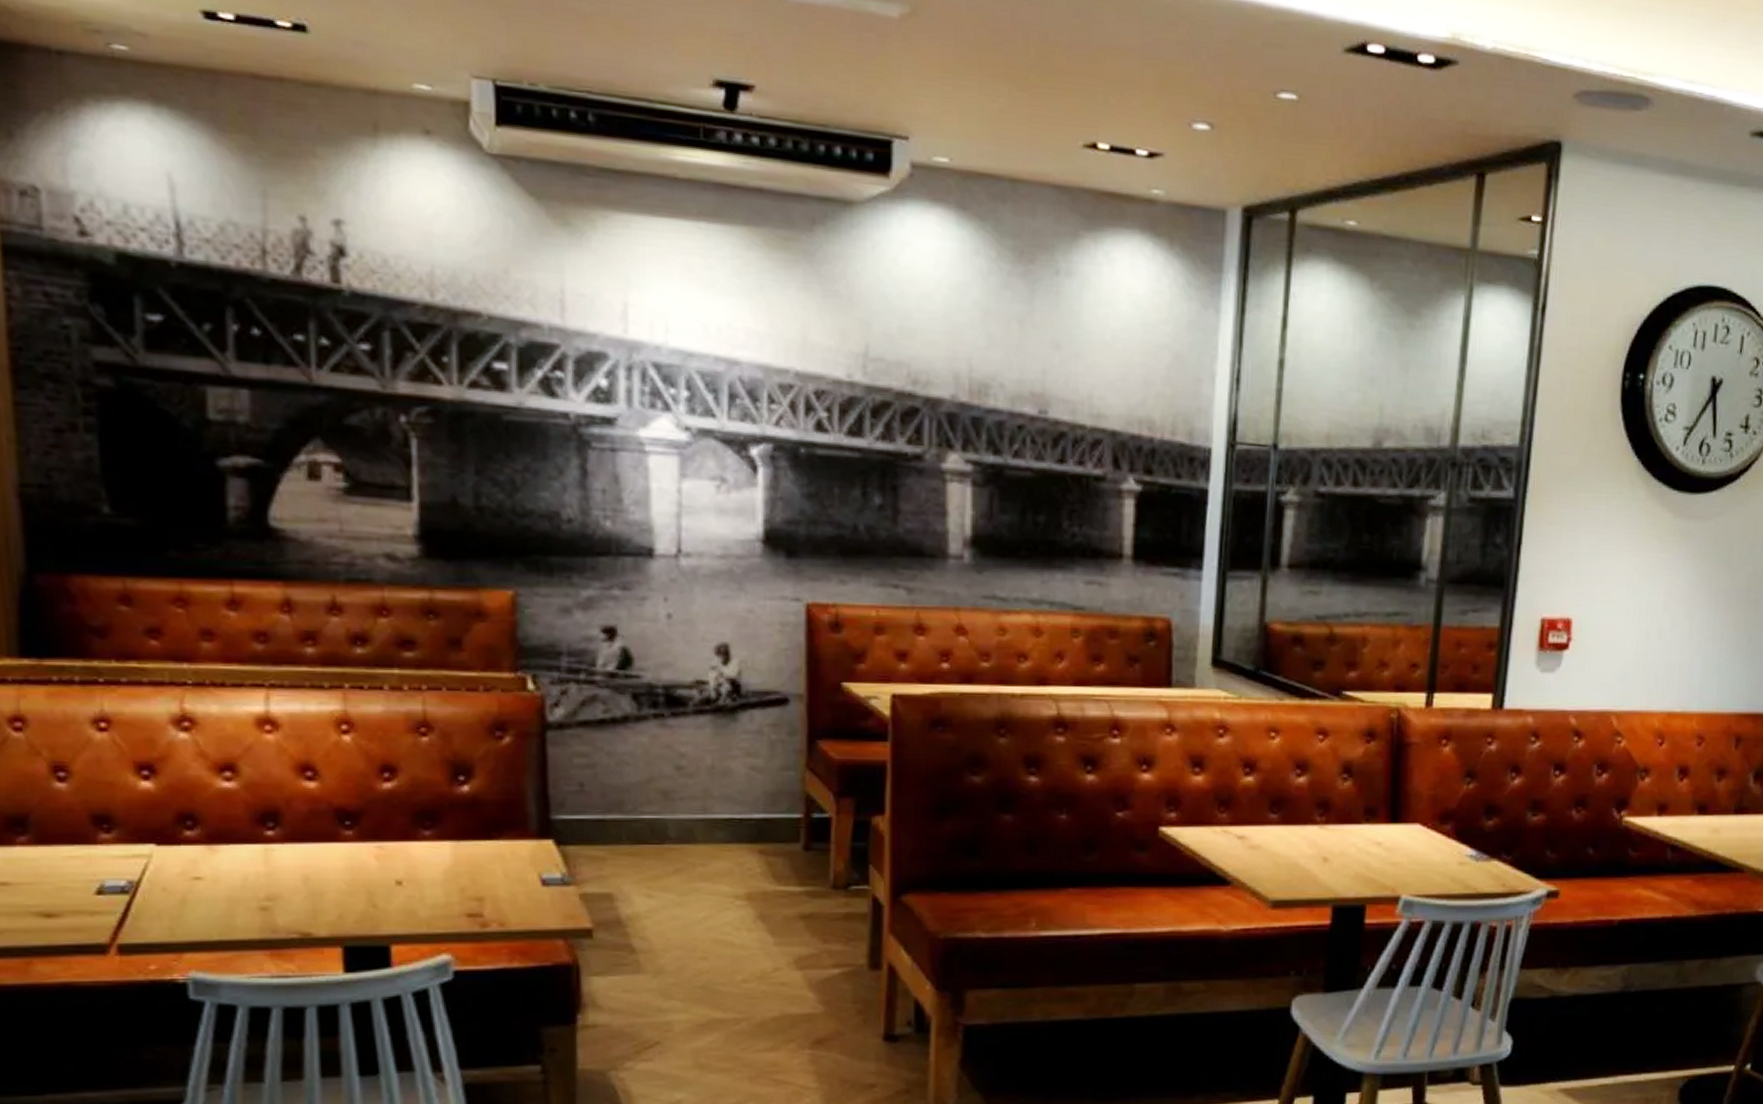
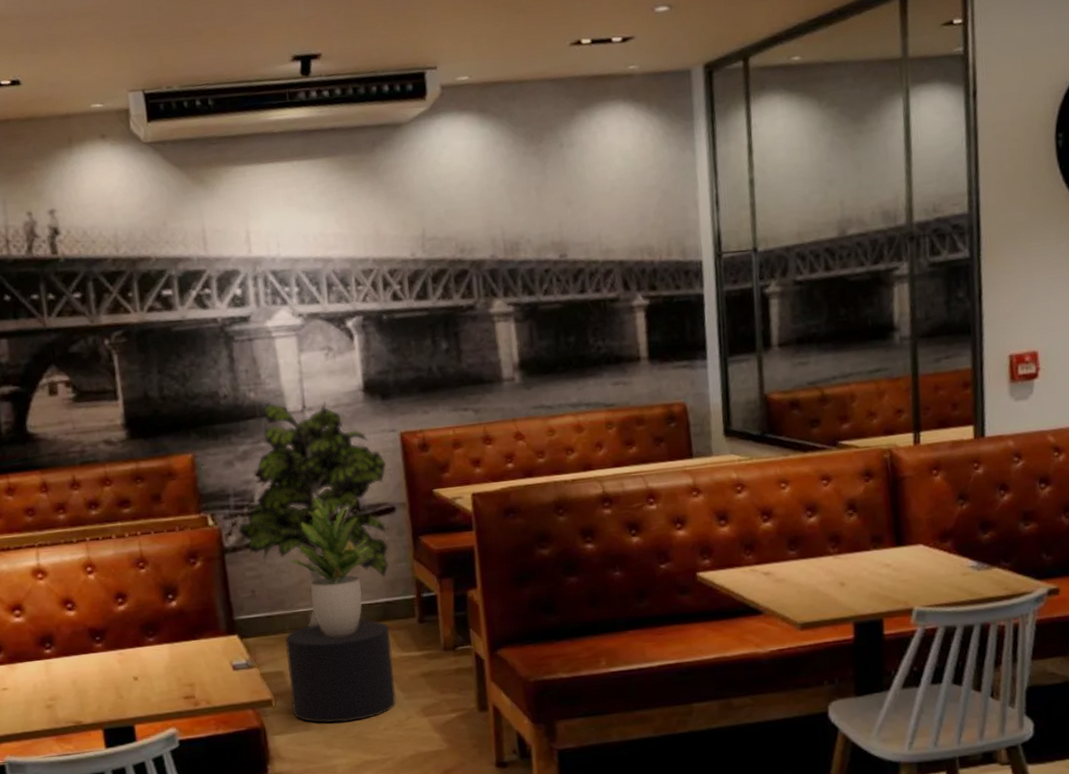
indoor plant: none [569,539,784,839] -> present [238,402,390,626]
stool: none [618,837,764,968] -> present [285,619,396,723]
potted plant: none [635,671,754,855] -> present [288,497,374,636]

